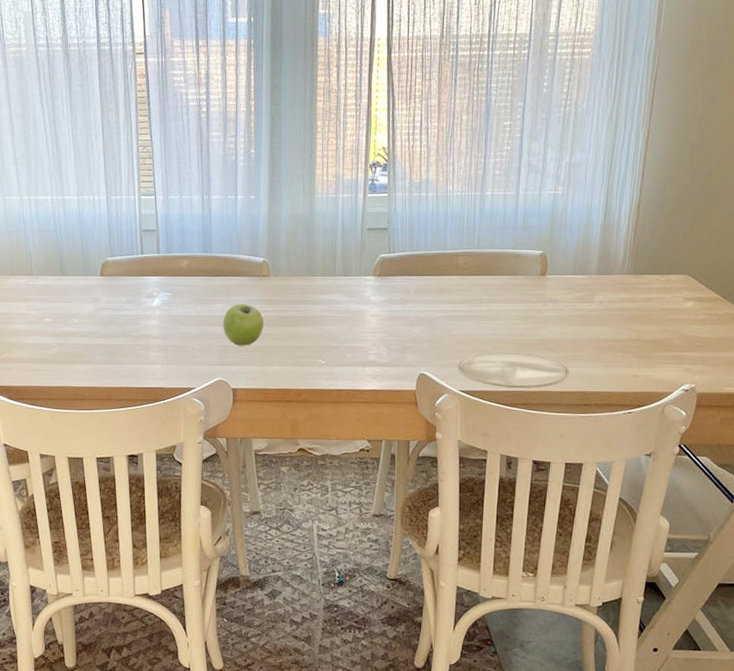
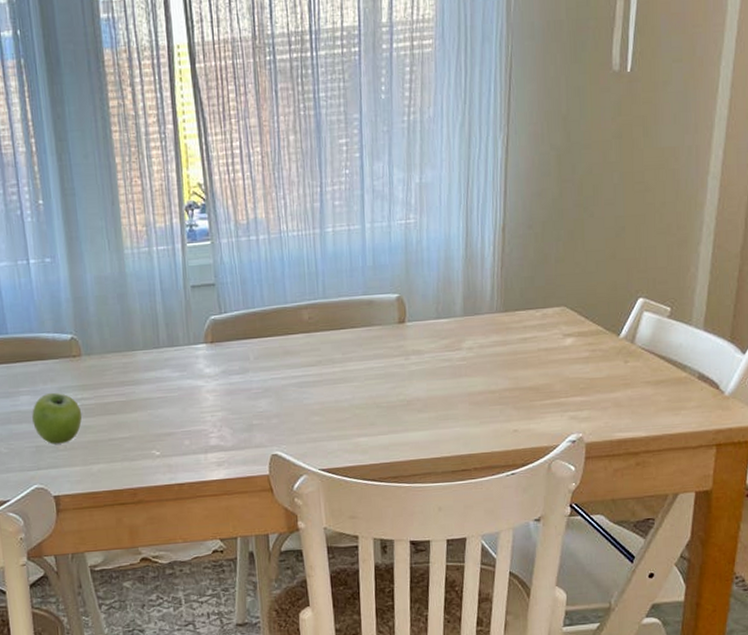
plate: present [457,351,569,388] -> none [314,416,442,460]

